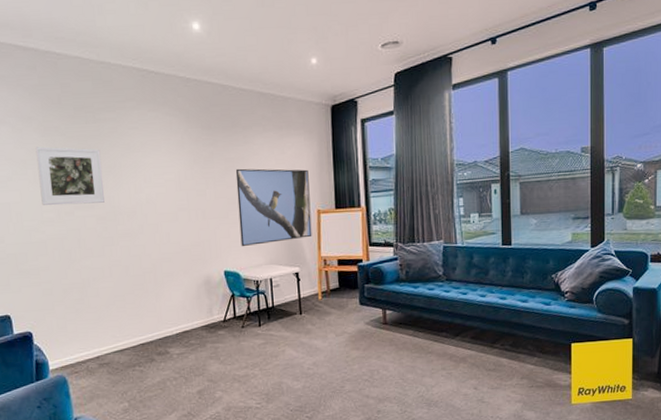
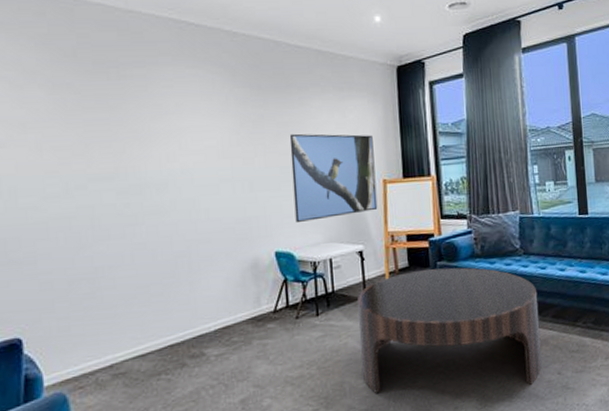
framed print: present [35,146,105,206] -> none [39,106,128,178]
coffee table: none [294,290,459,397] -> present [358,267,542,393]

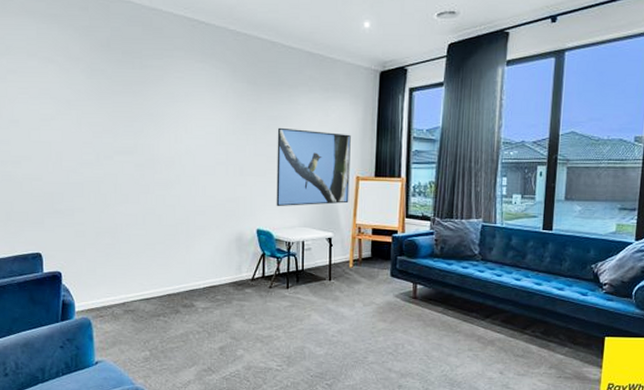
coffee table: present [358,267,542,393] -> none [320,262,490,378]

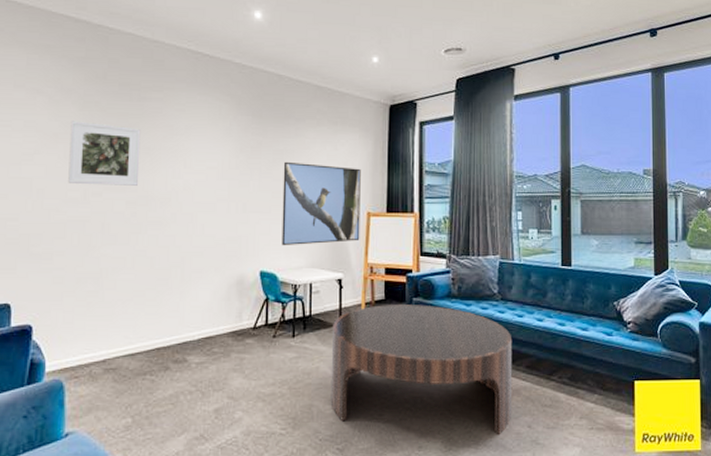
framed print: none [81,88,145,150] -> present [68,121,141,186]
coffee table: none [320,262,490,378] -> present [330,305,513,434]

